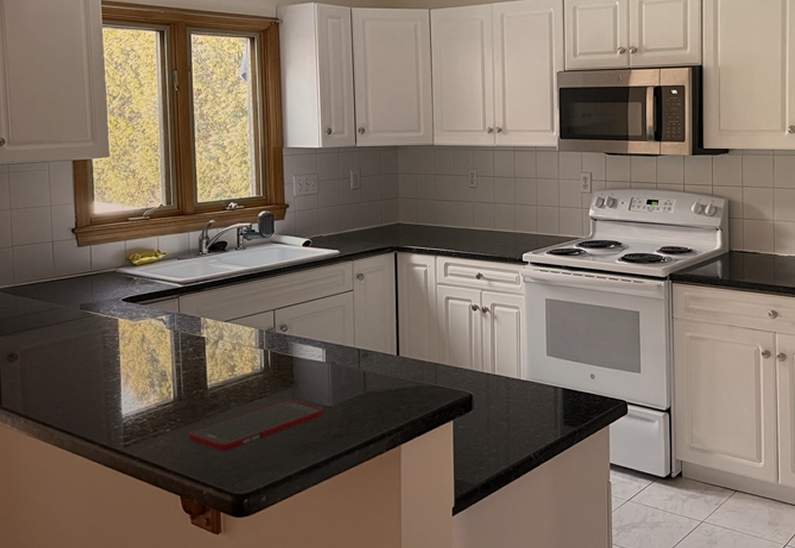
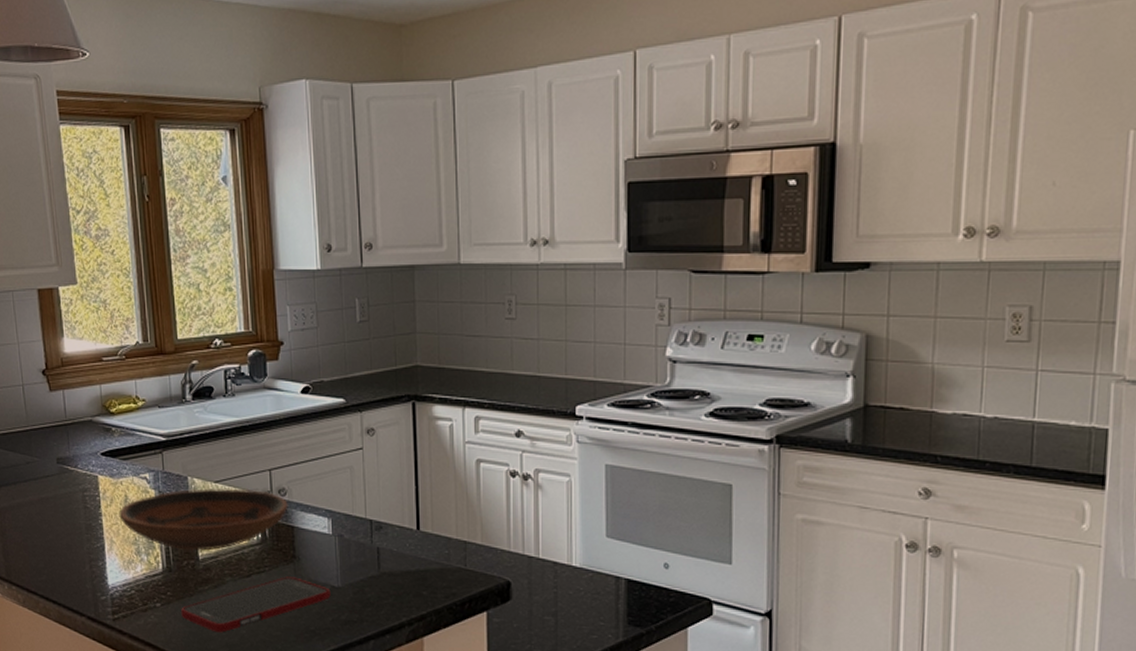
bowl: none [136,326,289,381] -> present [119,488,288,551]

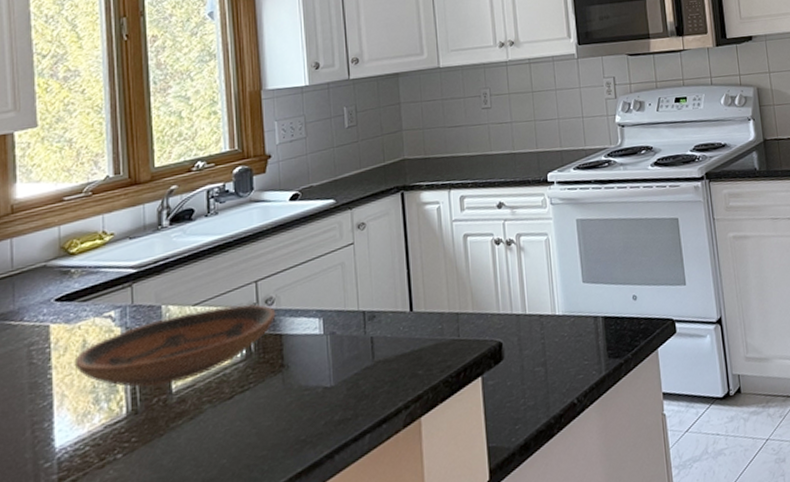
cell phone: present [181,576,331,633] -> none [148,387,323,471]

